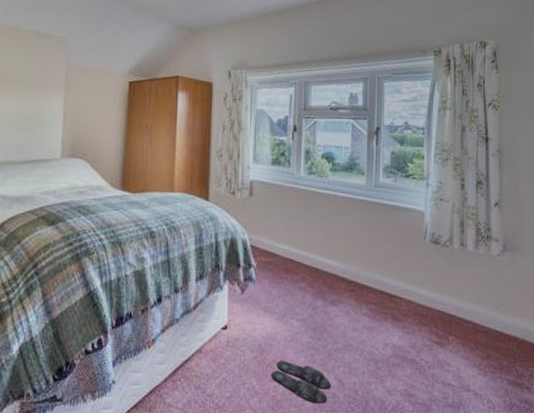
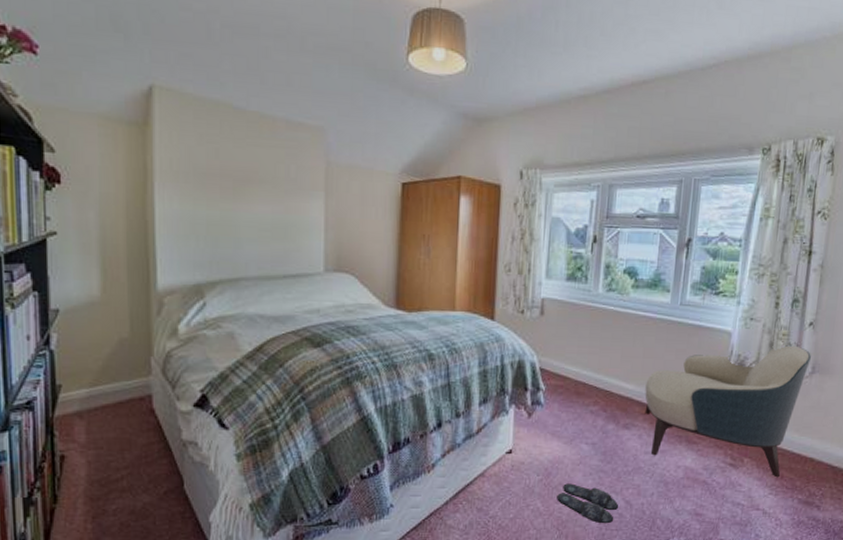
armchair: none [349,223,500,357] -> present [644,344,811,478]

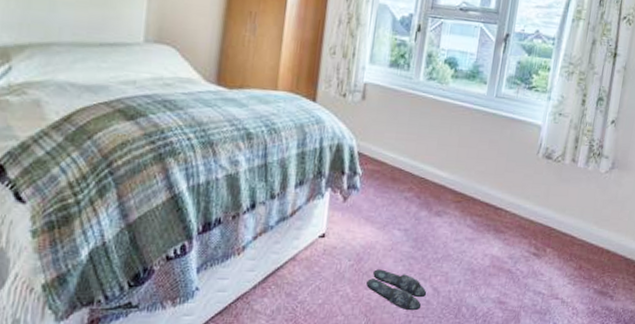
armchair: present [644,344,811,478] -> none [456,139,612,268]

